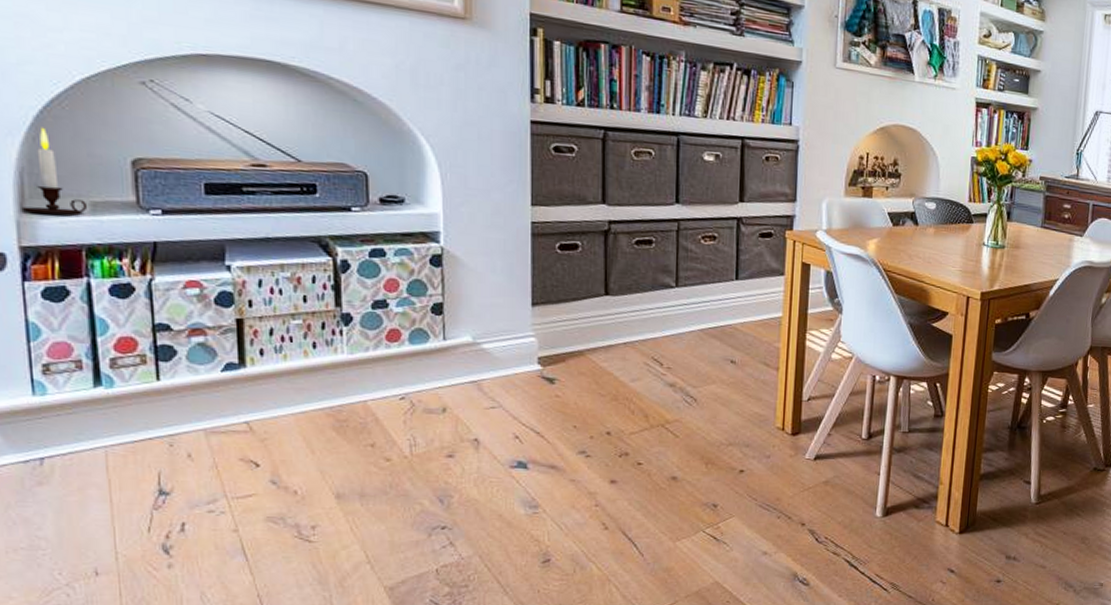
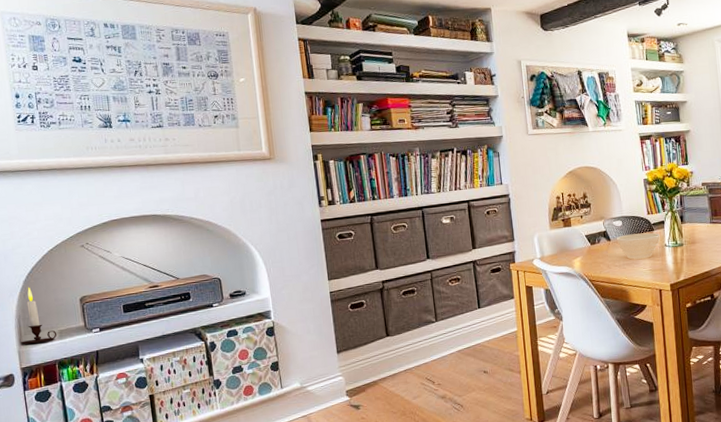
bowl: none [925,221,979,256] -> present [616,232,660,260]

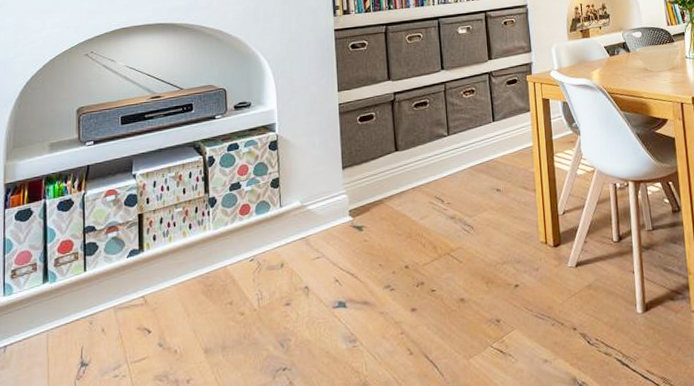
candle: present [20,287,57,345] -> none [8,97,48,159]

